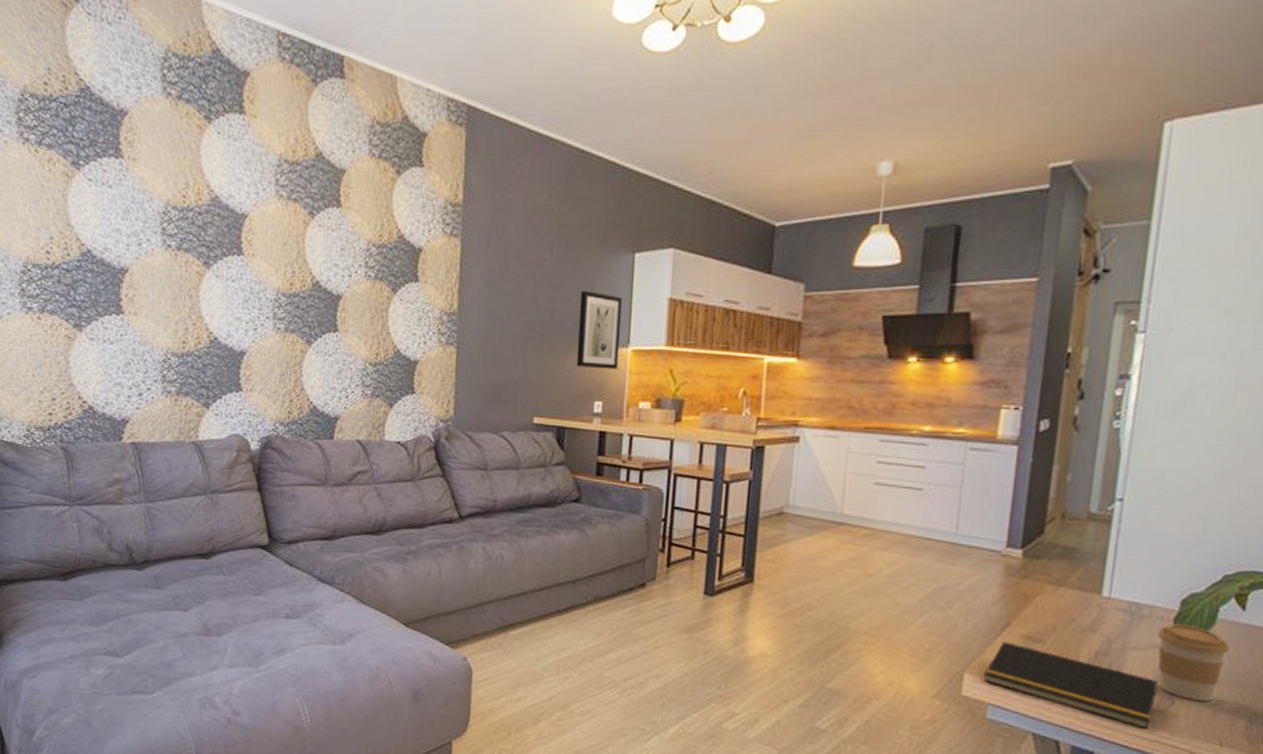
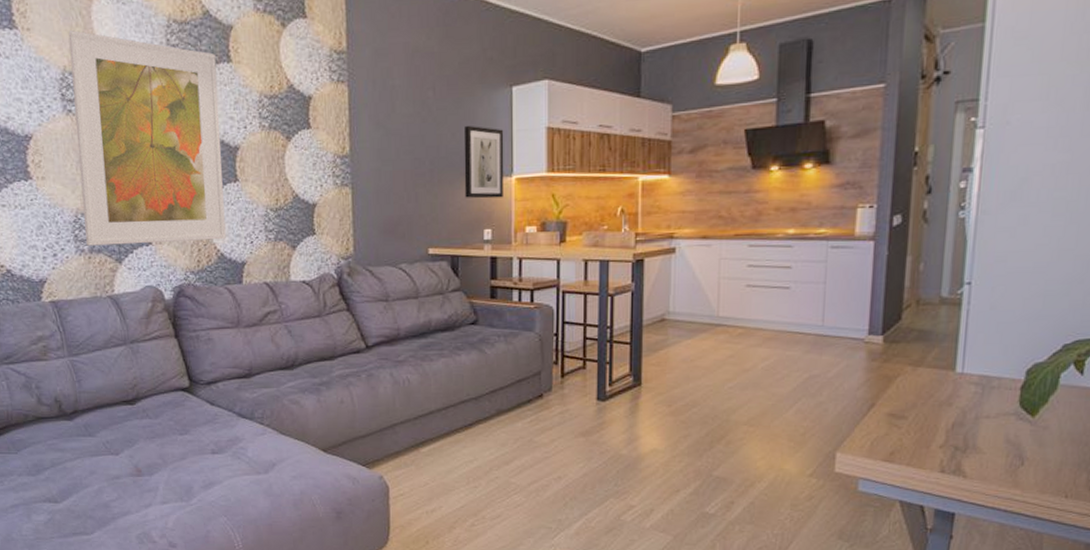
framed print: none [174,164,325,392] -> present [68,30,226,246]
notepad: present [983,642,1158,730] -> none [853,421,1009,489]
coffee cup: present [1157,623,1230,702] -> none [1007,391,1071,460]

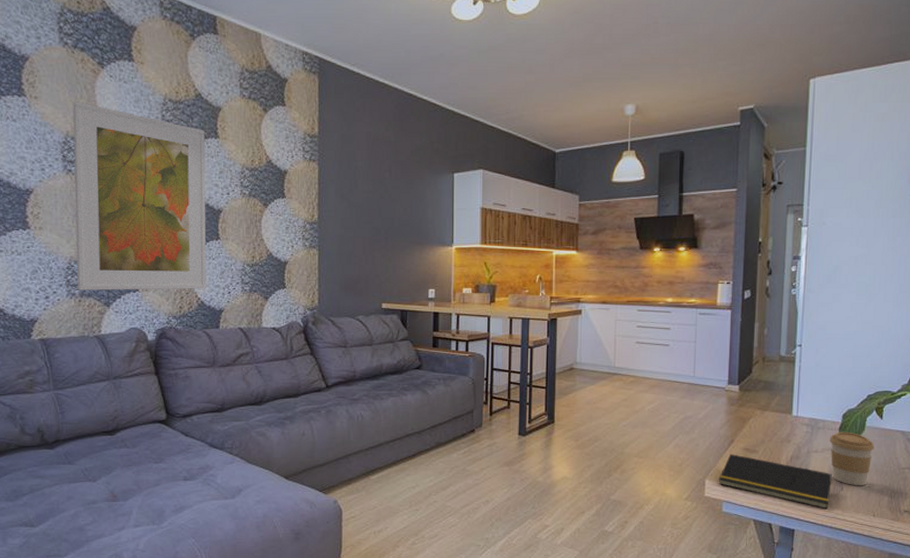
wall art: present [463,125,504,199] -> none [413,202,446,264]
notepad: none [853,421,1009,489] -> present [718,454,832,510]
coffee cup: none [1007,391,1071,460] -> present [829,432,875,486]

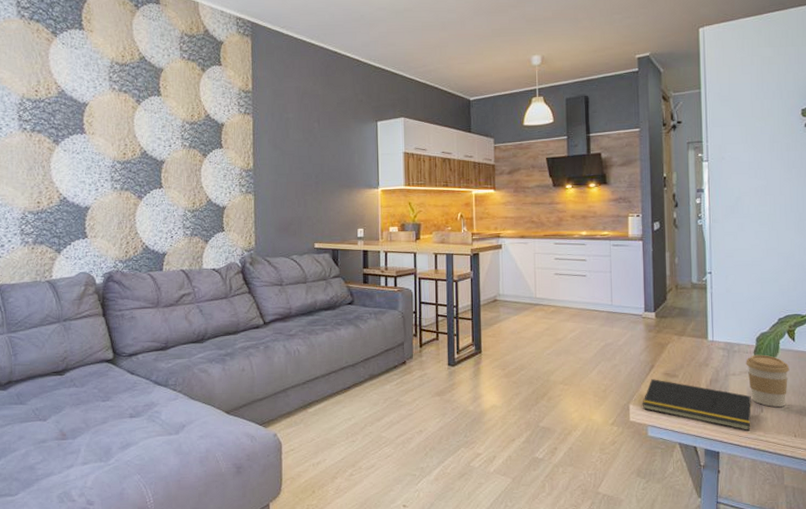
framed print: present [73,102,206,290] -> none [28,67,151,239]

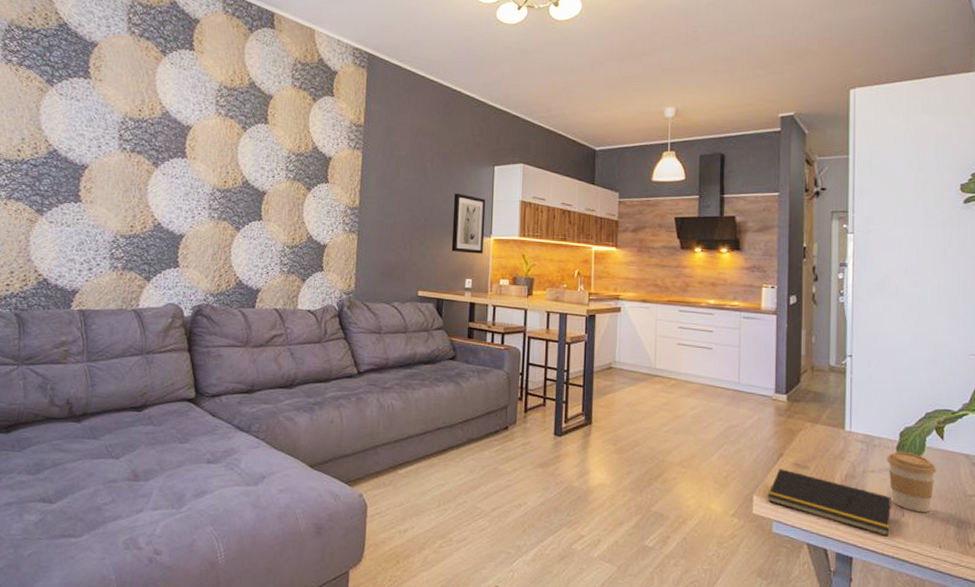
wall art: none [341,149,373,205] -> present [451,193,486,254]

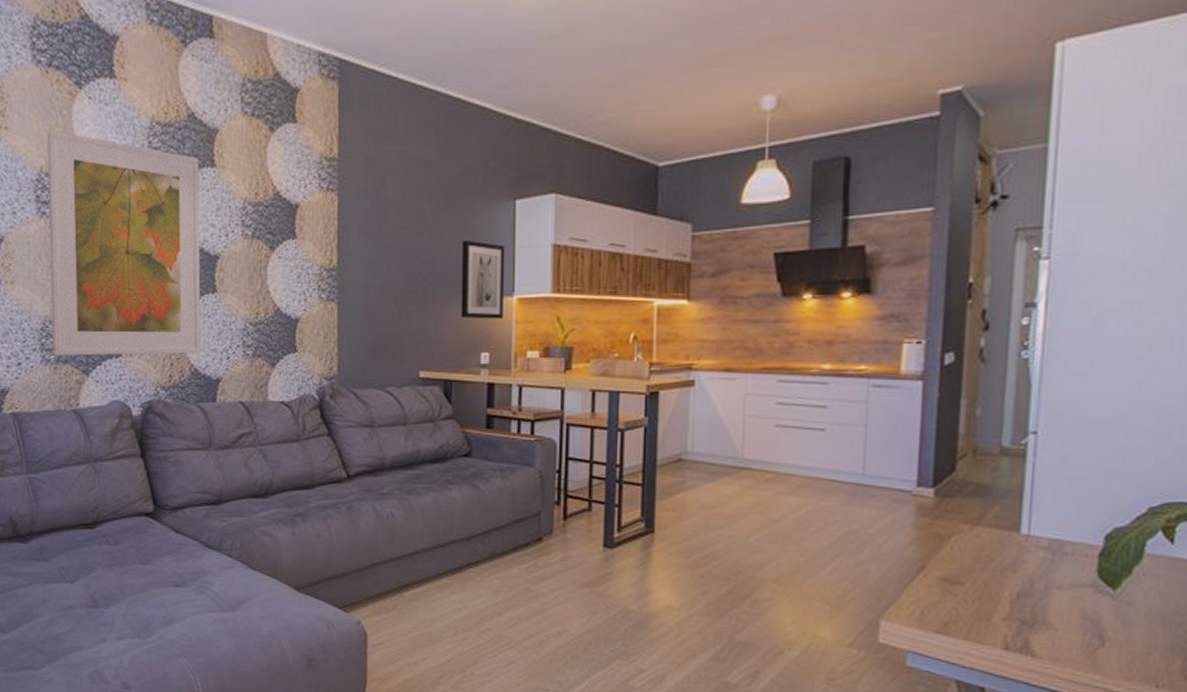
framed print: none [121,85,256,268] -> present [47,130,201,356]
notepad: present [767,469,891,537] -> none [900,585,1086,673]
coffee cup: present [887,451,937,513] -> none [1082,560,1160,642]

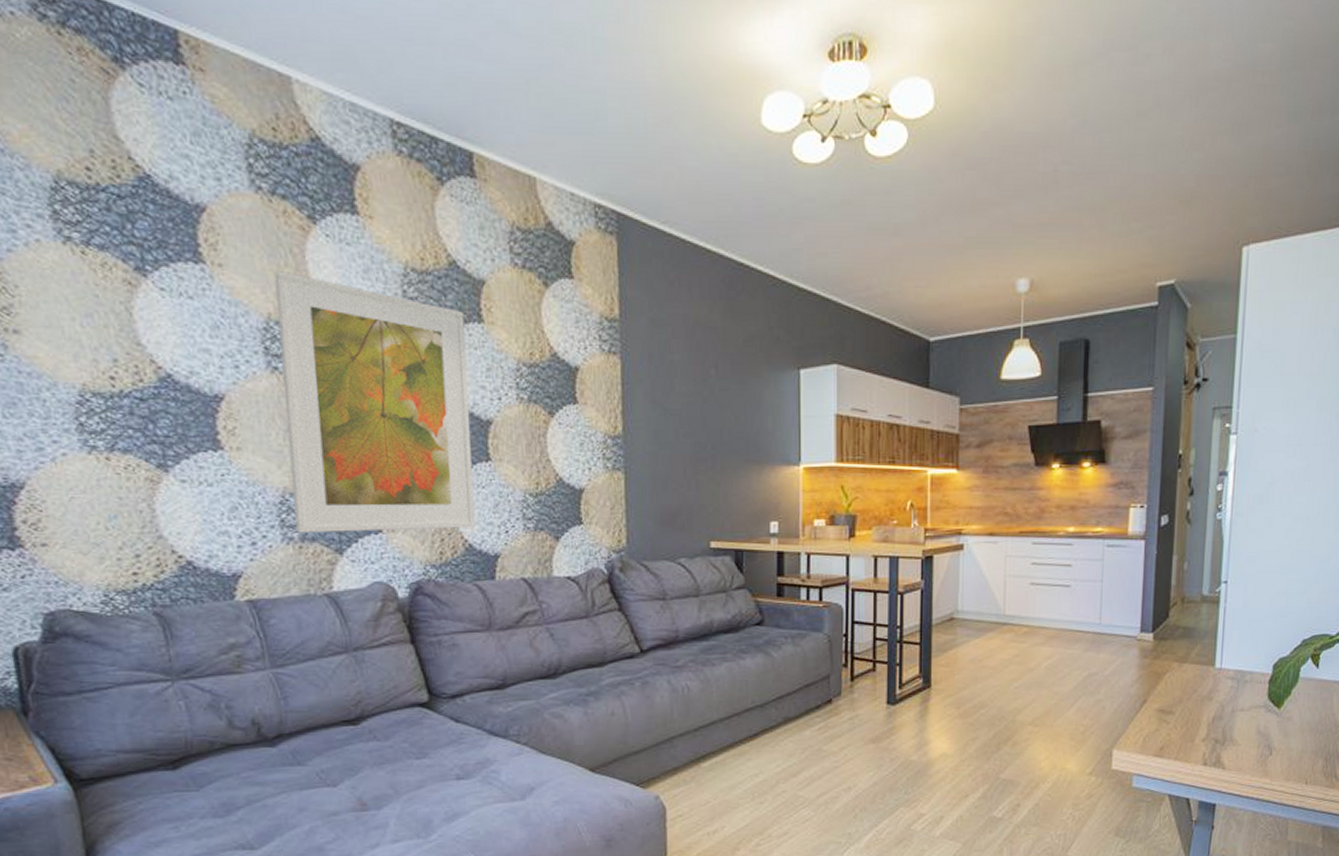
wall art: present [461,239,505,319] -> none [748,408,792,489]

